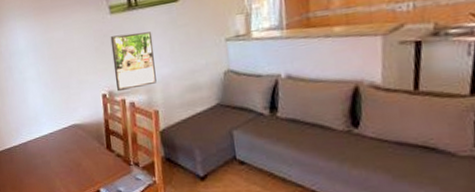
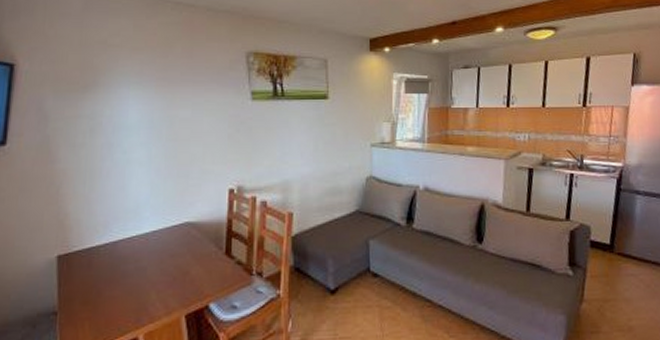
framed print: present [110,31,157,92] -> none [247,124,296,188]

